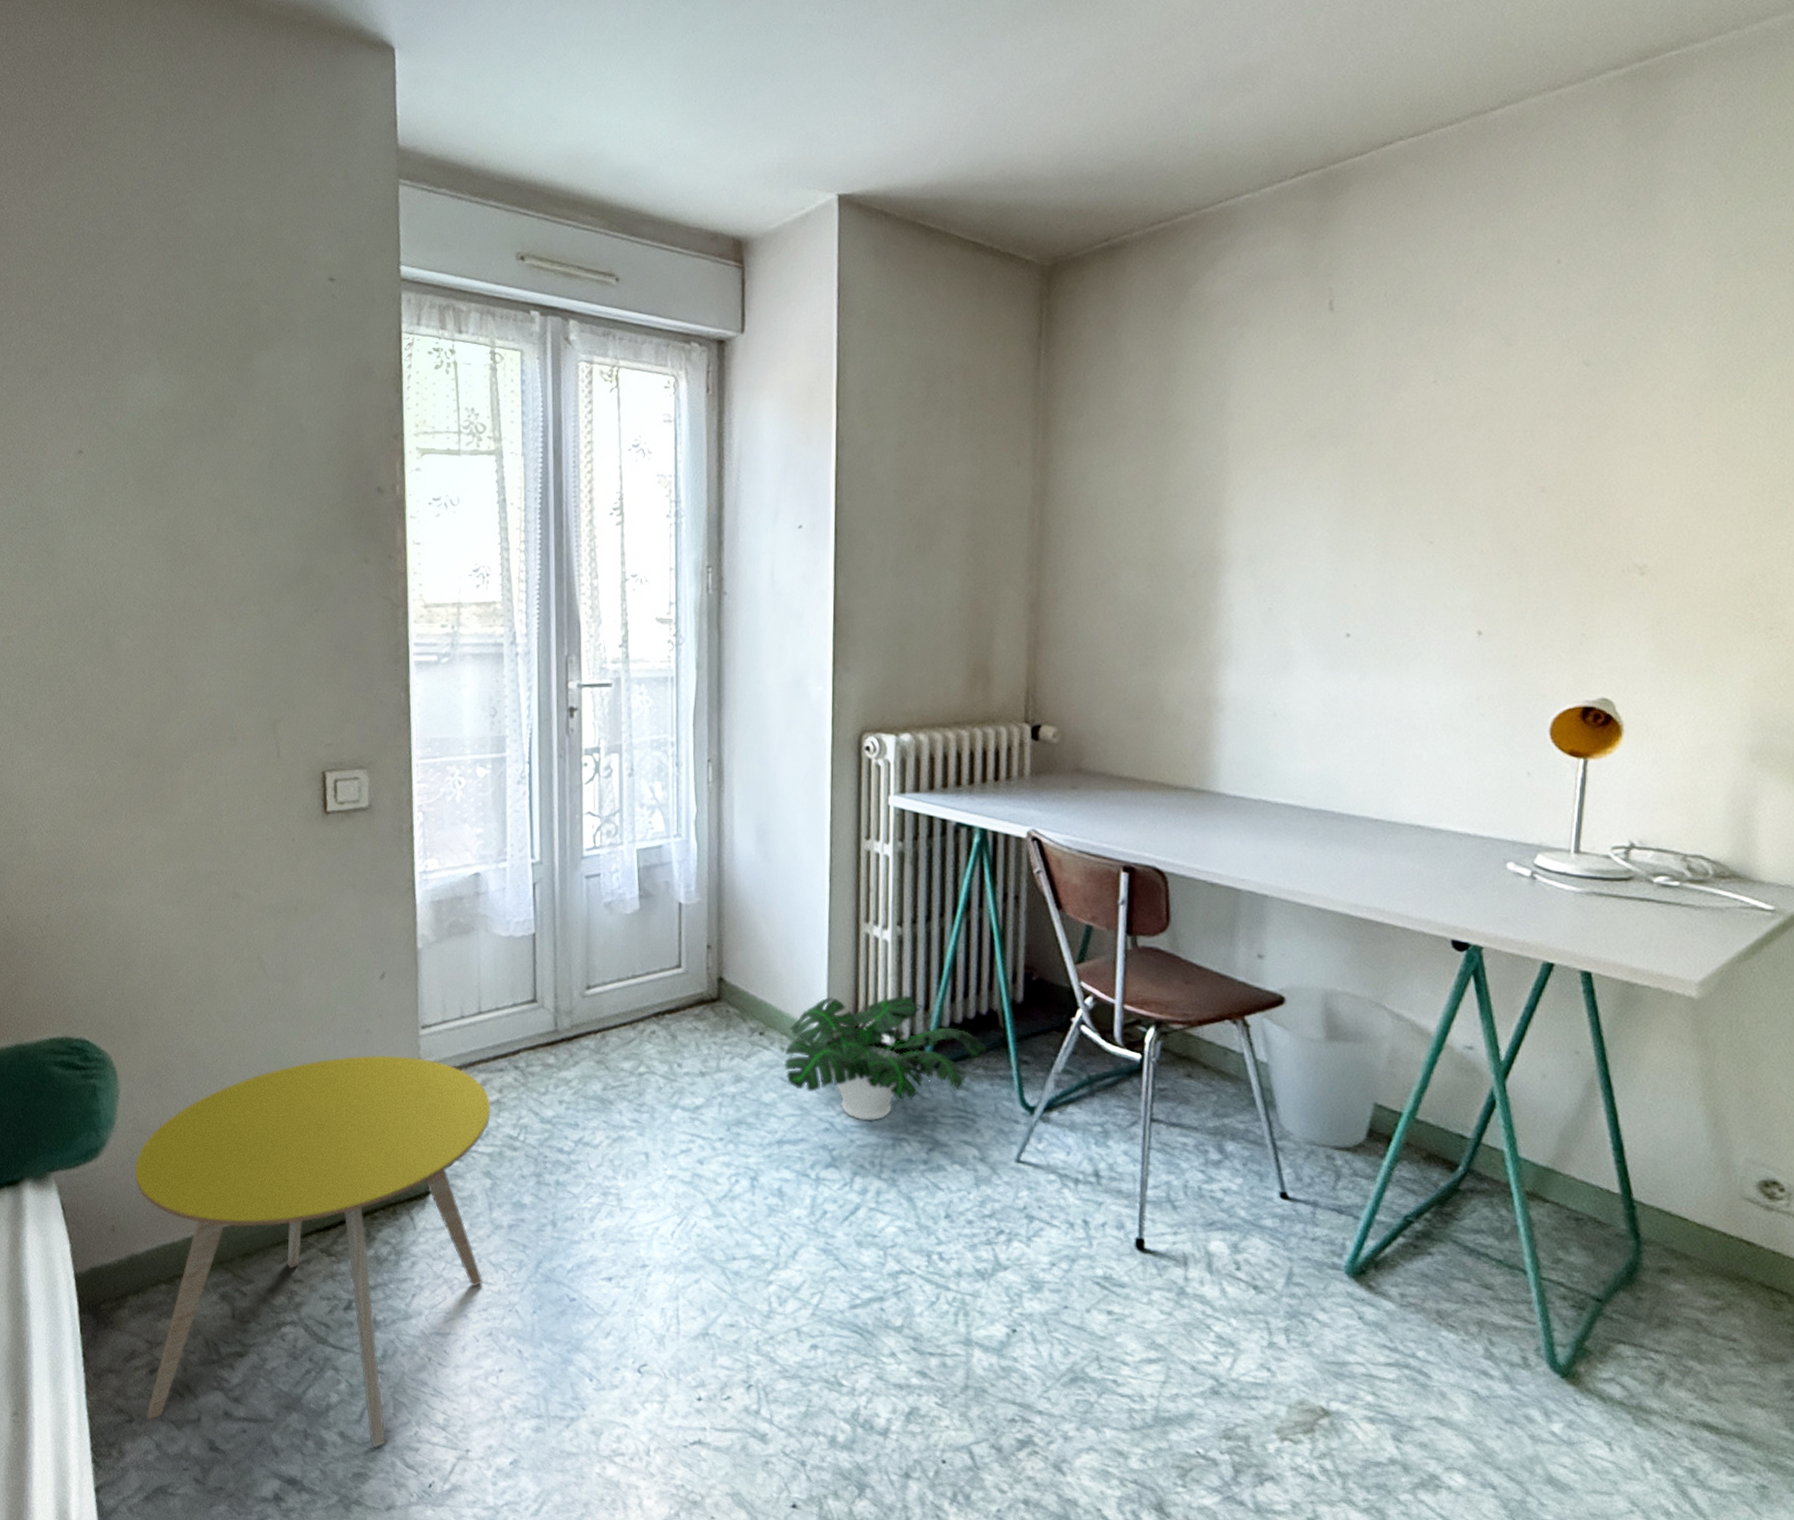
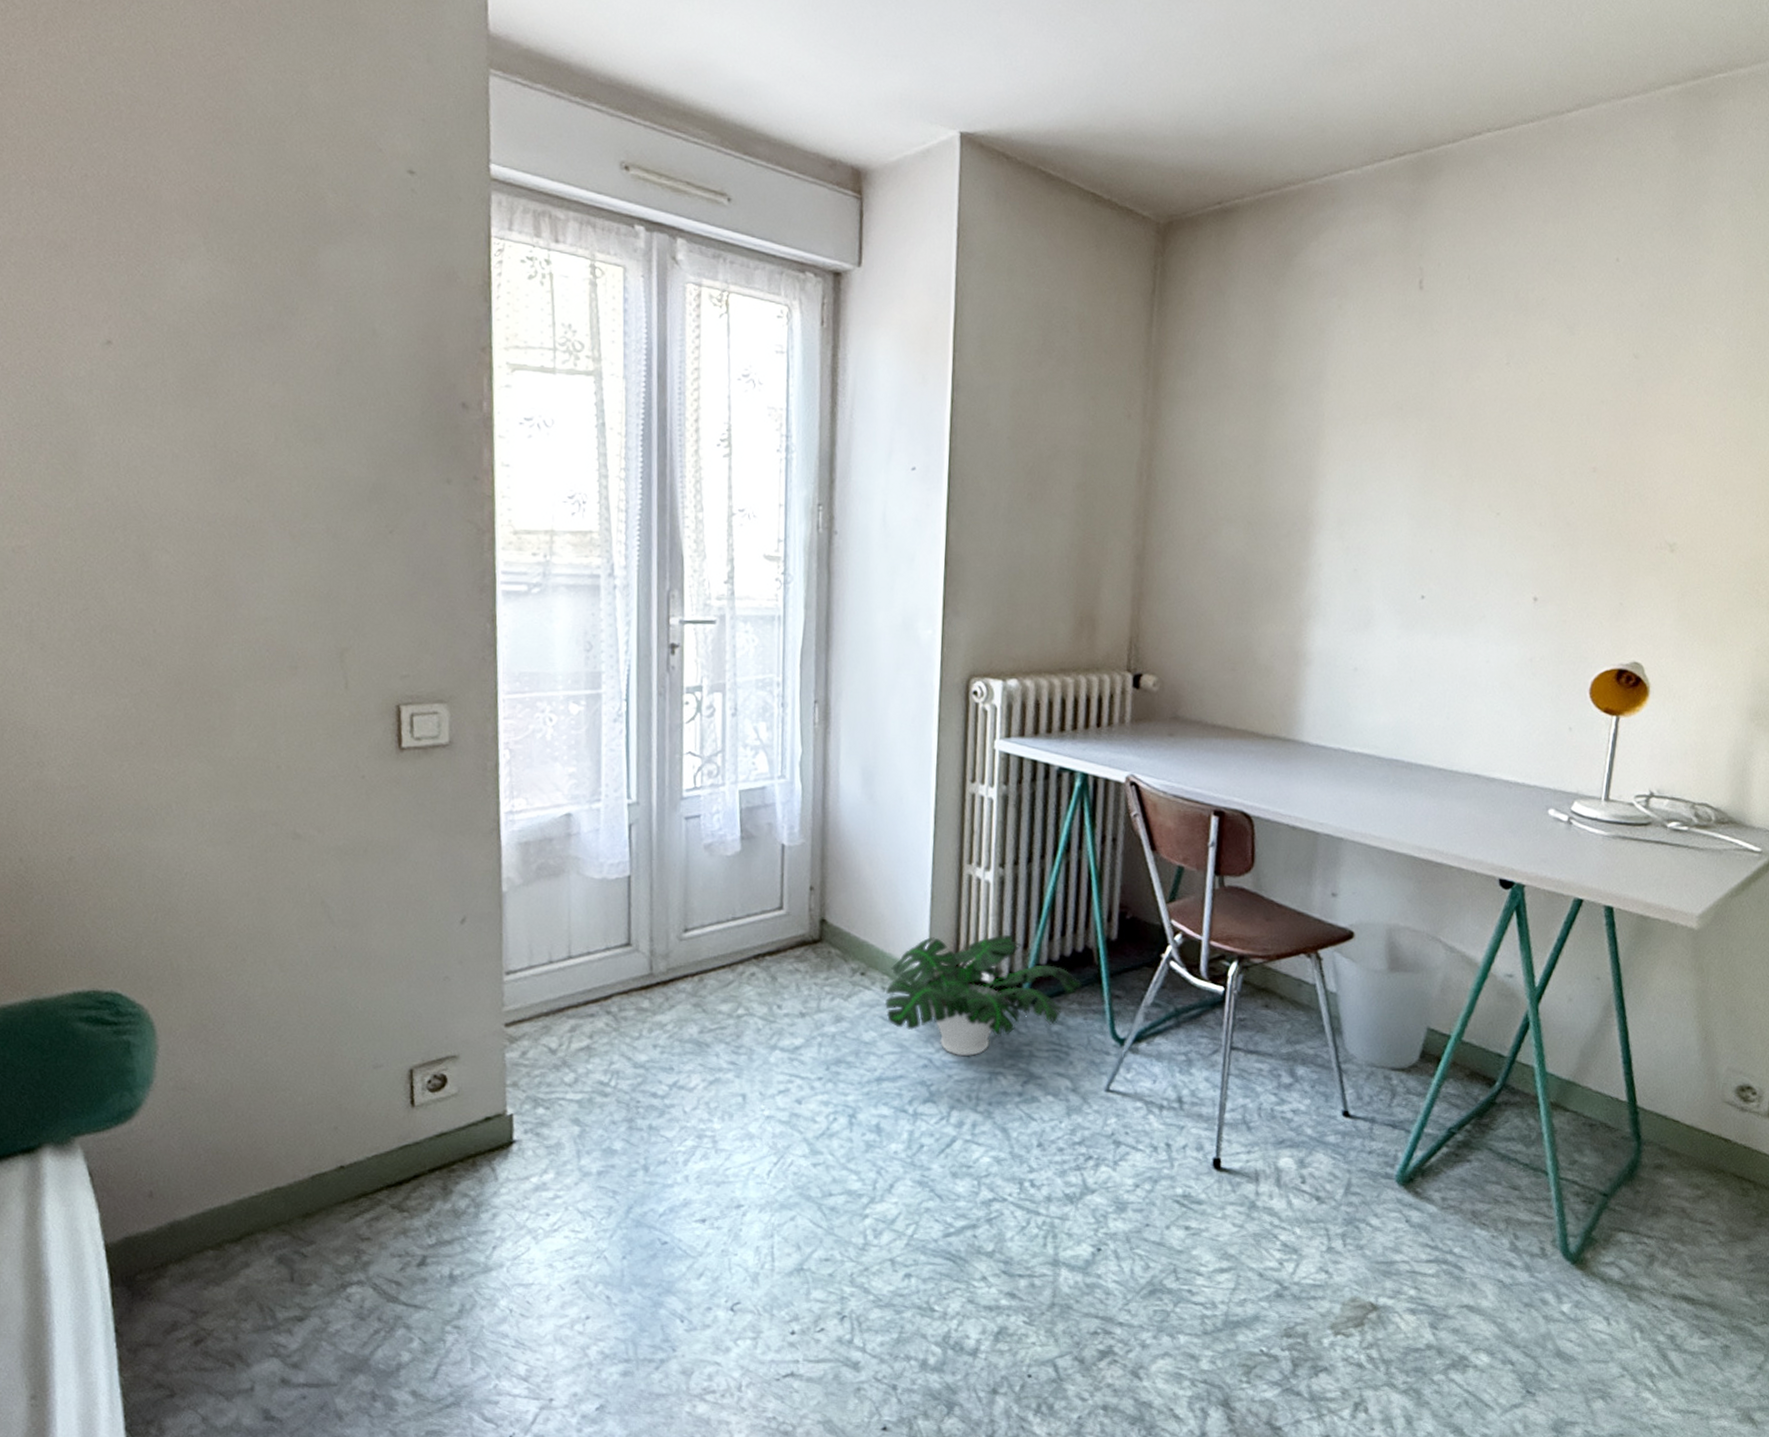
side table: present [134,1055,491,1449] -> none [176,1003,581,1405]

